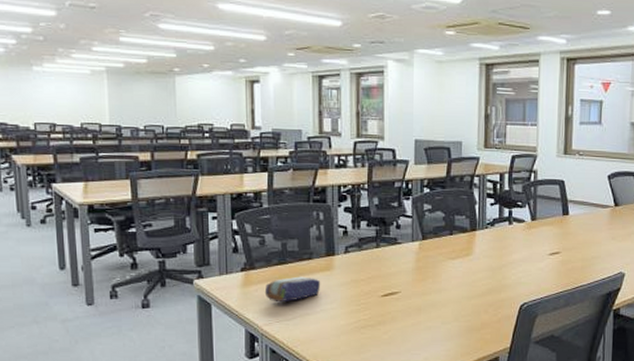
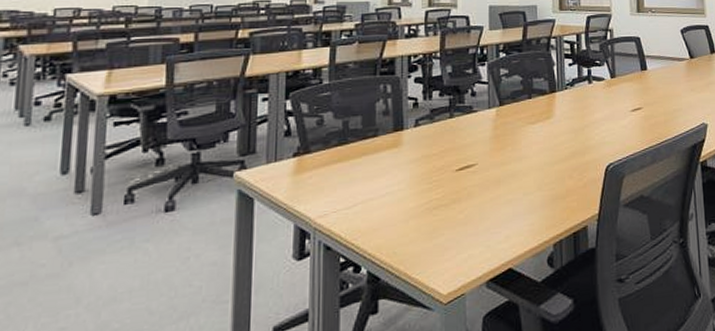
pencil case: present [264,276,321,303] -> none [320,156,387,189]

